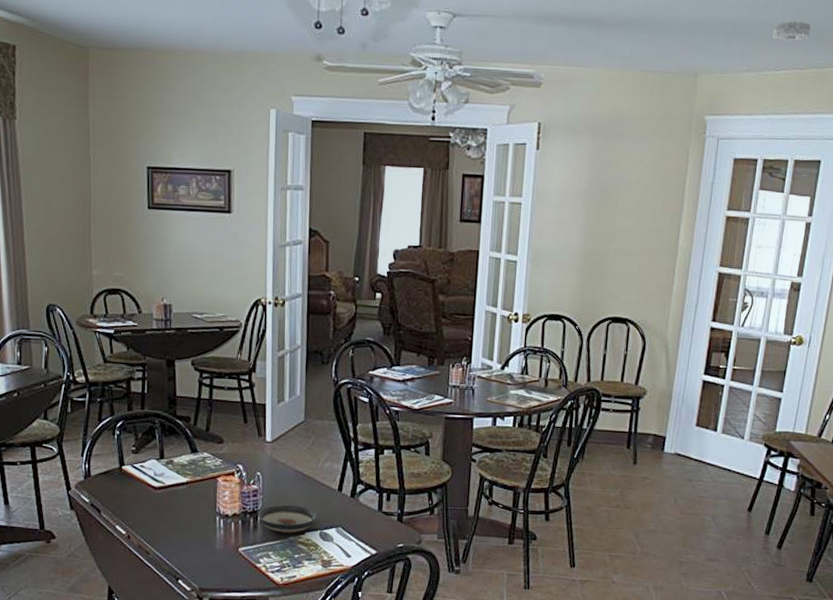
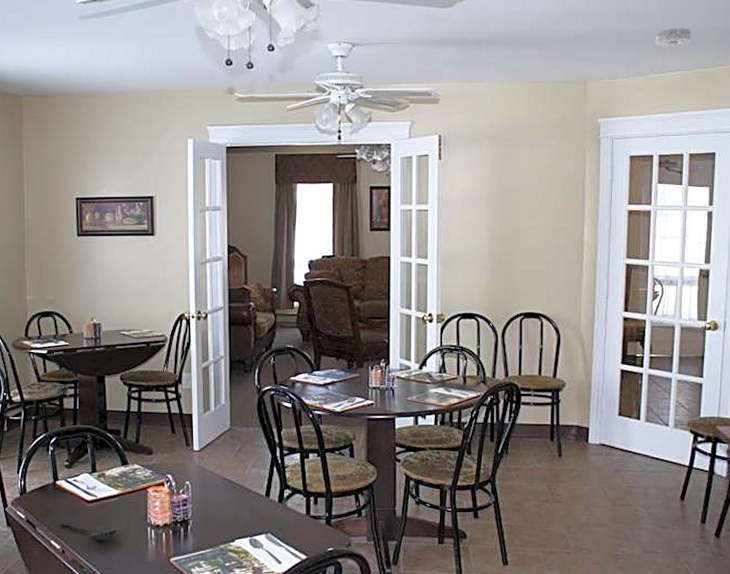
spoon: none [126,507,185,527] -> present [60,521,118,540]
saucer: present [257,504,318,534] -> none [187,512,247,542]

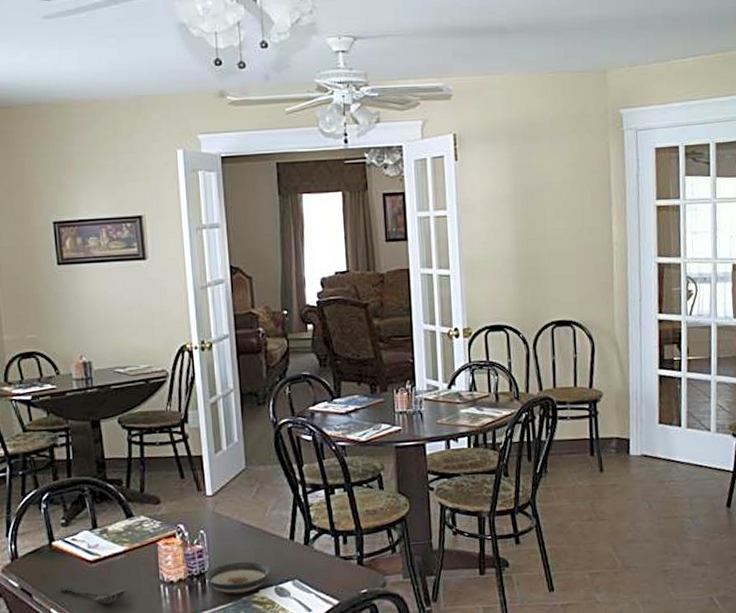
saucer: none [187,512,247,542] -> present [204,561,271,594]
smoke detector: present [655,28,691,47] -> none [674,10,710,30]

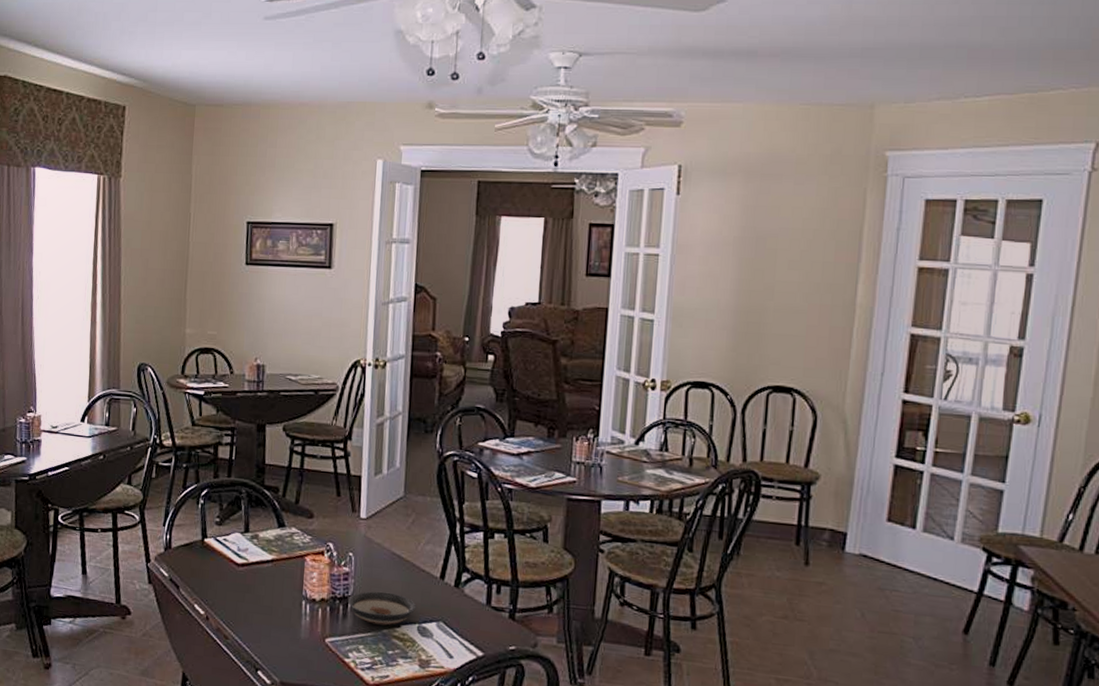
spoon: present [60,586,126,604] -> none [206,584,269,610]

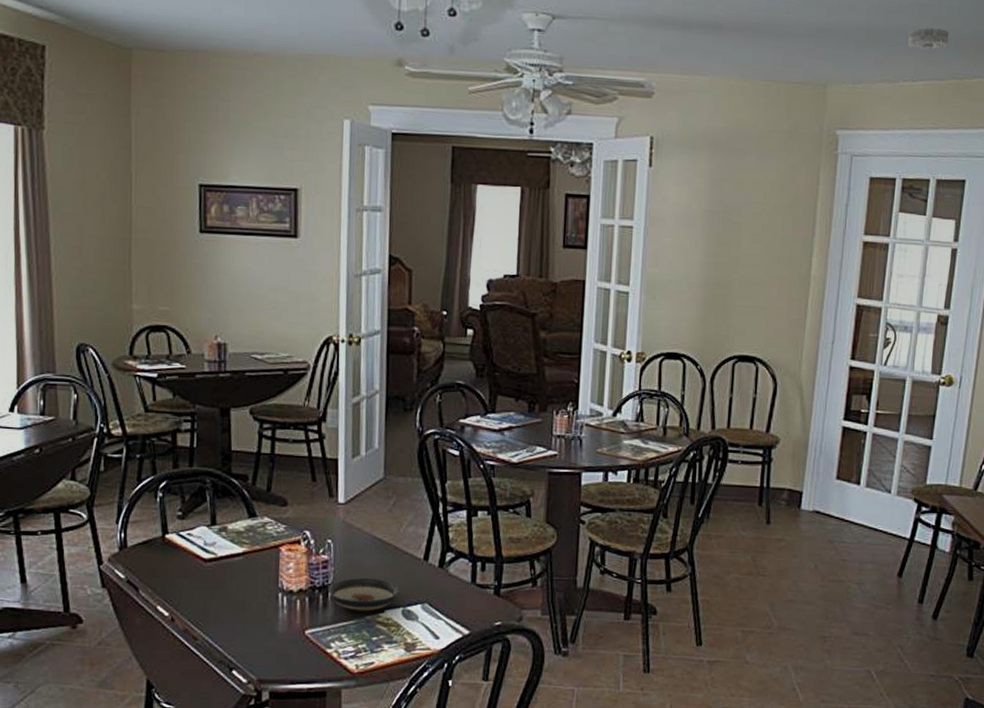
smoke detector: none [970,40,1020,64] -> present [908,28,949,50]

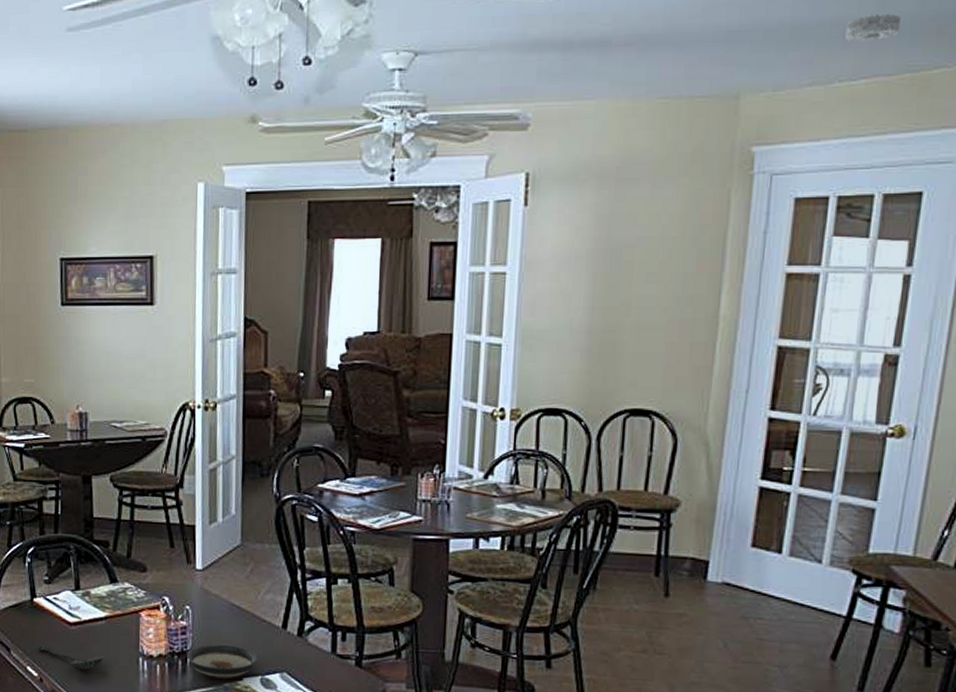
spoon: none [169,583,241,607] -> present [38,645,104,670]

